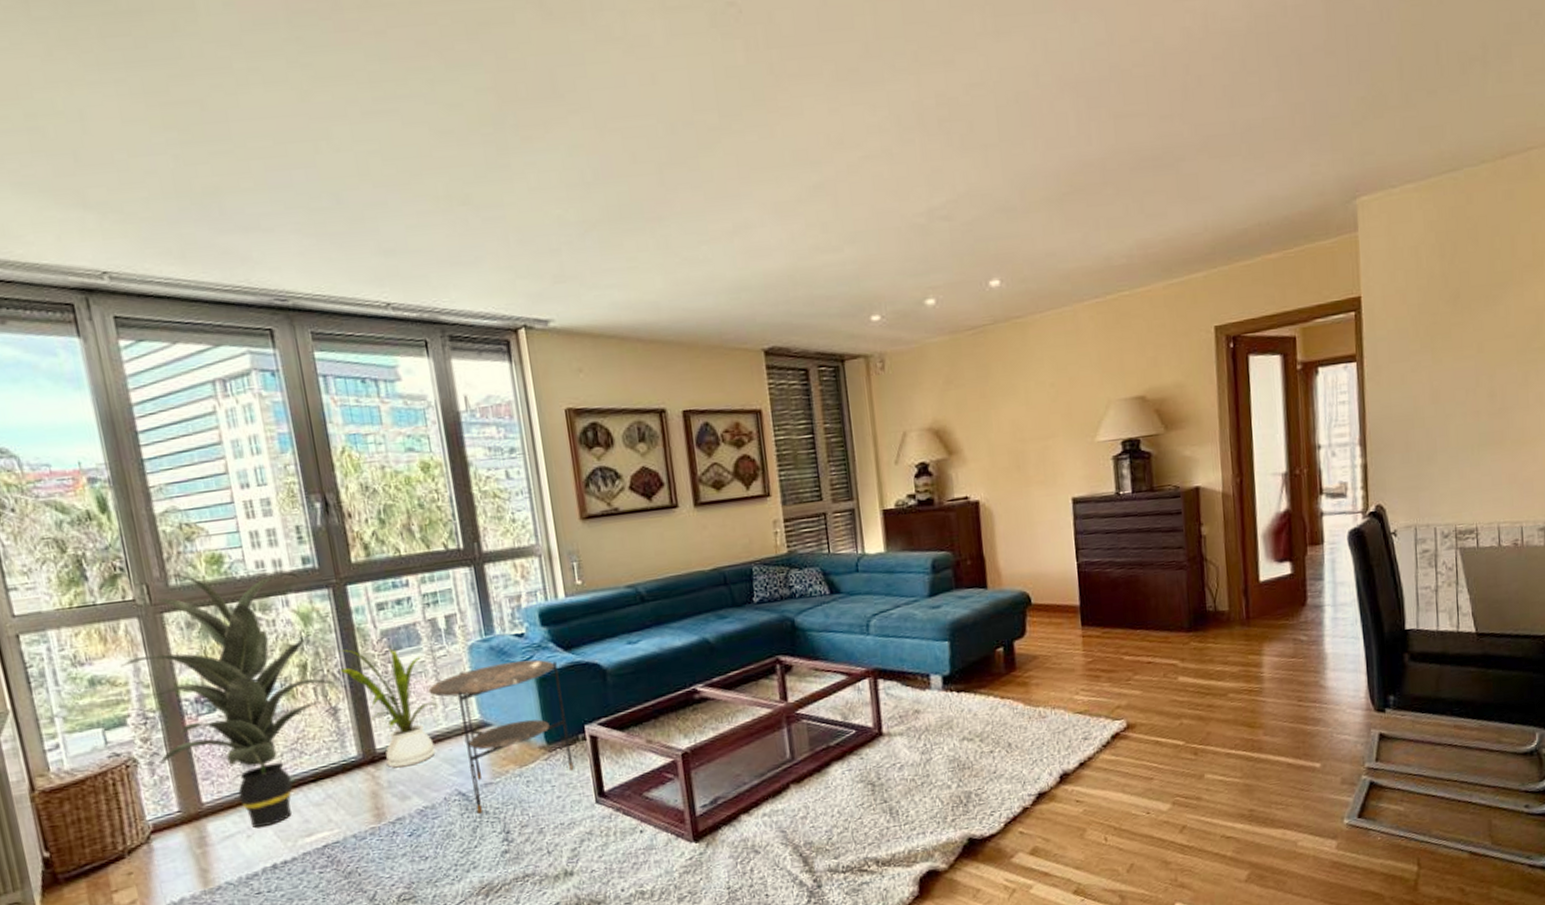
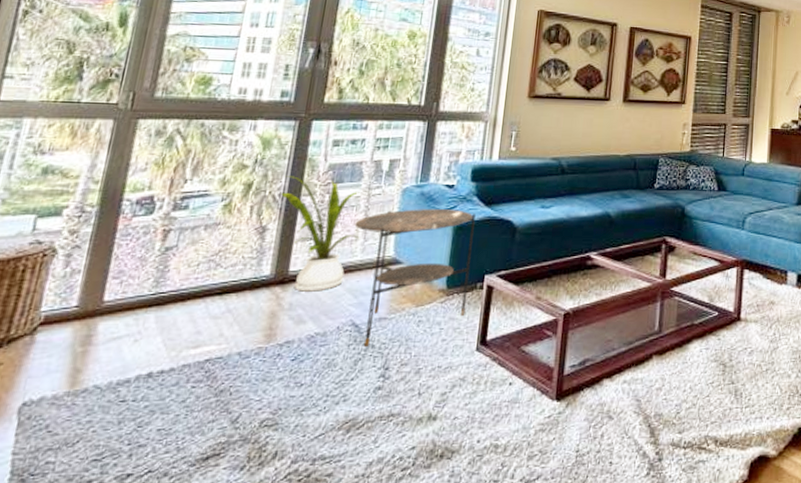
indoor plant: present [120,572,338,828] -> none [74,87,275,334]

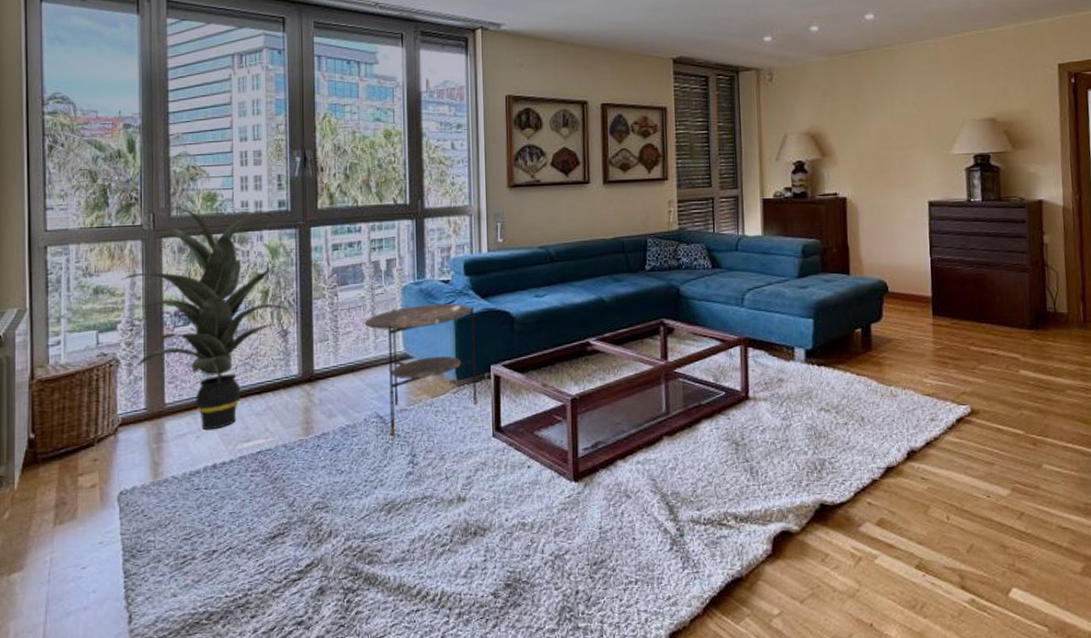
indoor plant: none [74,87,275,334] -> present [120,207,291,430]
house plant: present [279,176,361,292] -> none [294,281,372,388]

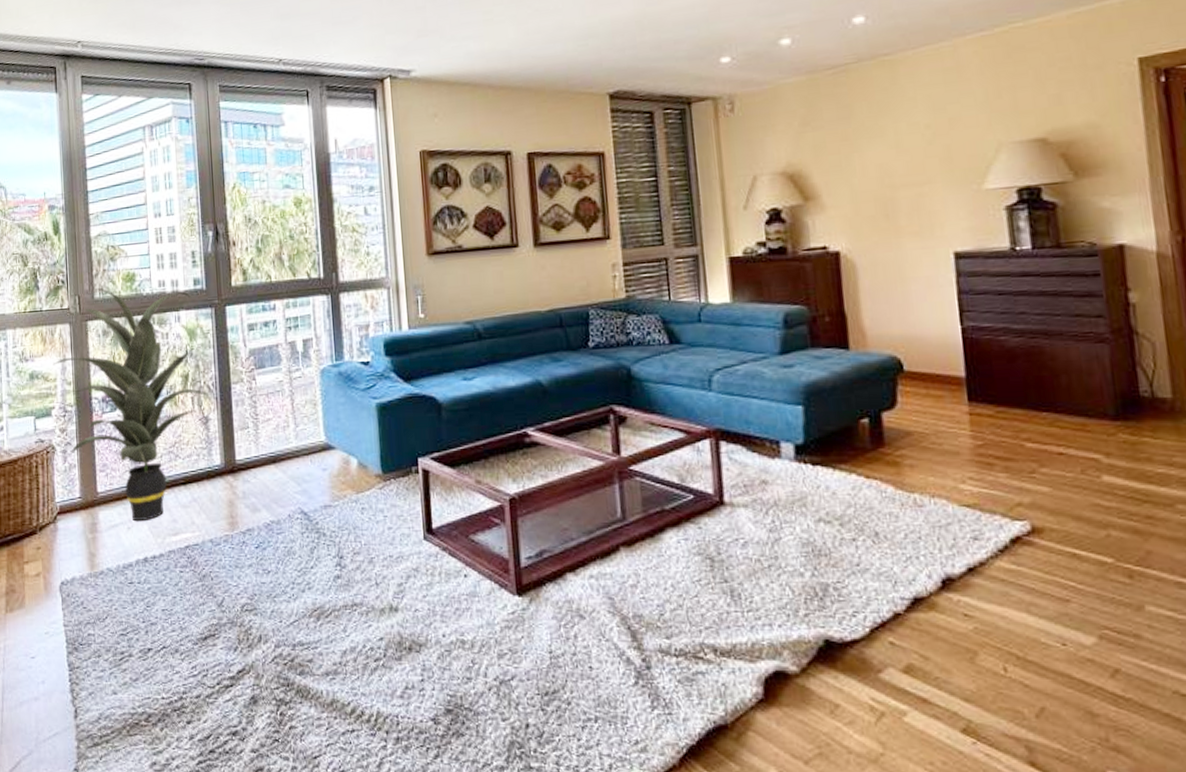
side table: present [364,304,477,436] -> none [283,388,406,534]

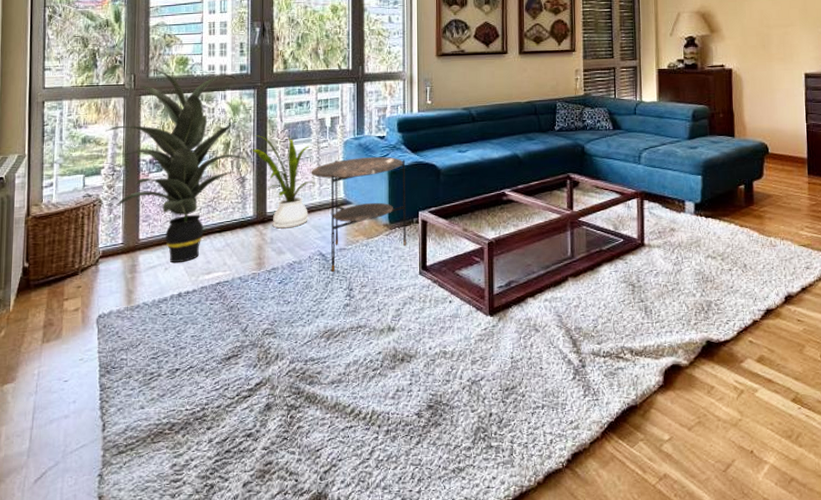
house plant: none [213,364,292,480] -> present [251,135,317,229]
side table: none [283,388,406,534] -> present [311,157,407,272]

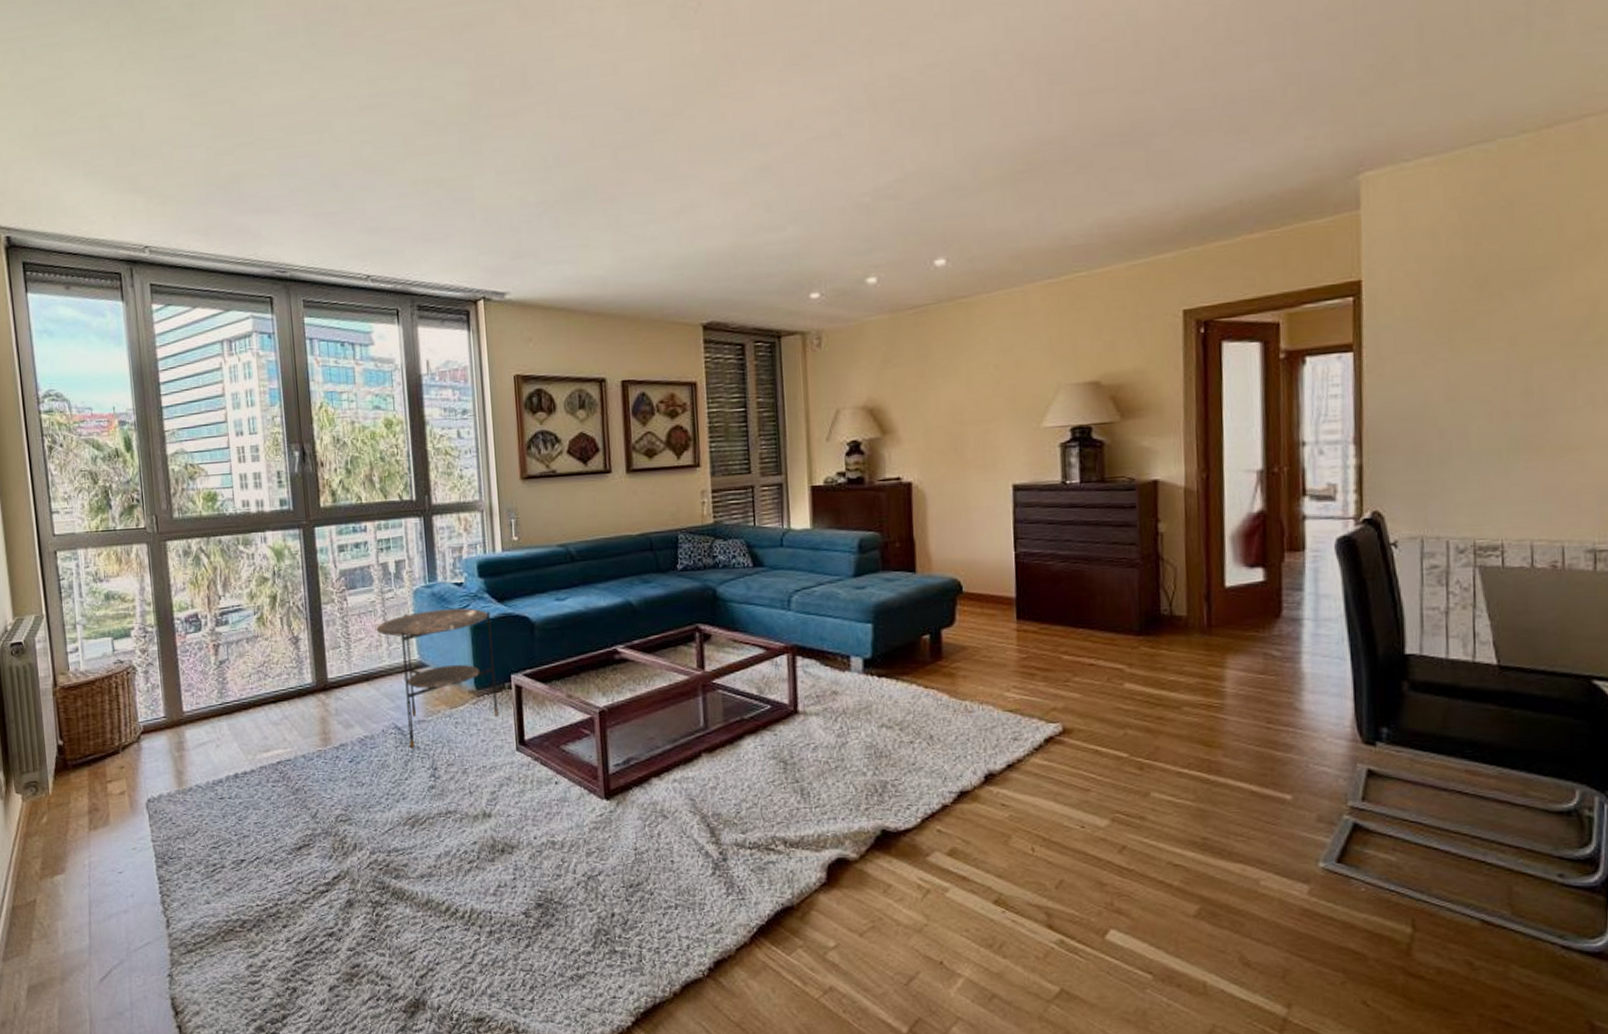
indoor plant: present [105,69,249,263] -> none [130,508,301,740]
house plant: present [251,135,317,229] -> none [302,585,385,698]

